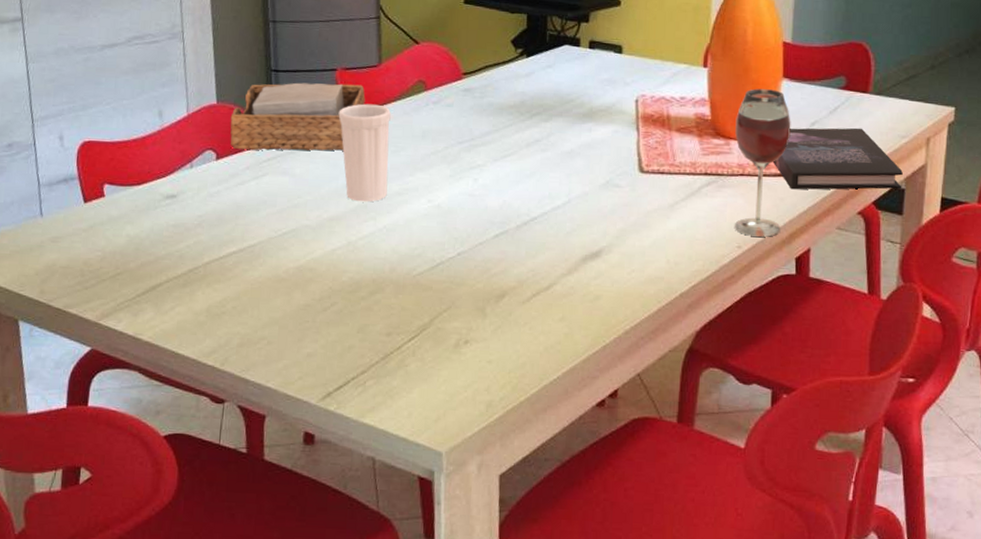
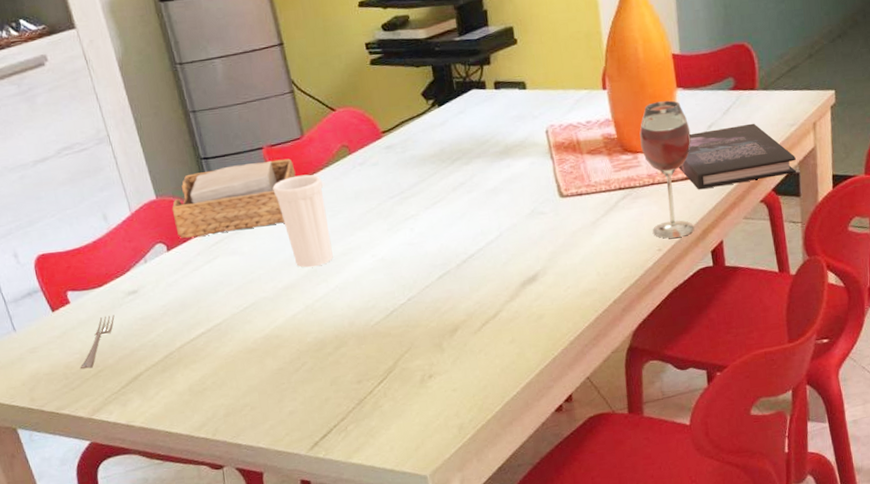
fork: none [98,216,147,269] -> present [80,315,115,370]

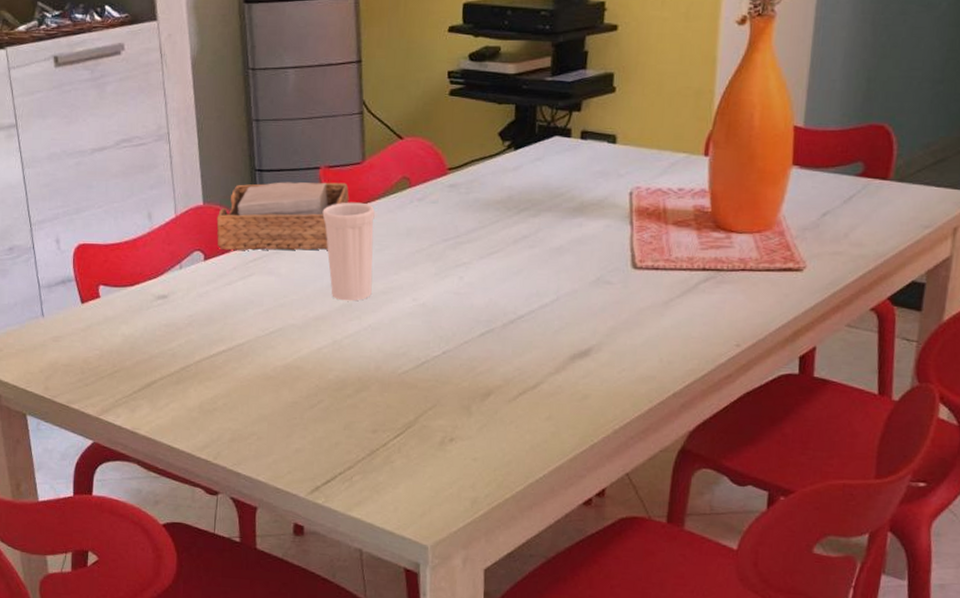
fork: present [80,315,115,370] -> none [97,316,140,367]
wineglass: present [639,100,695,239] -> none [734,178,800,335]
book: present [678,123,797,190] -> none [777,218,924,285]

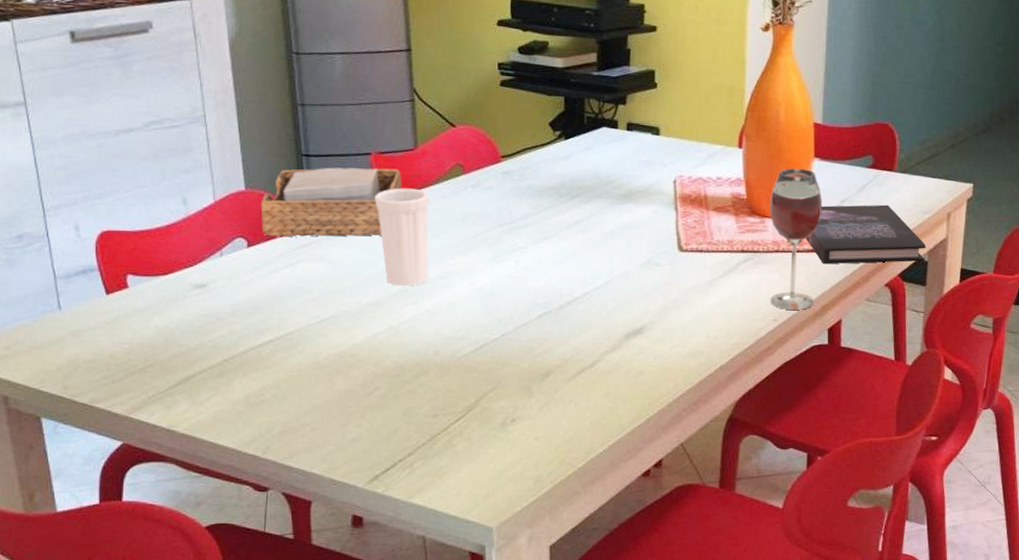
wineglass: none [734,178,800,335] -> present [770,168,822,310]
book: none [777,218,924,285] -> present [805,204,926,265]

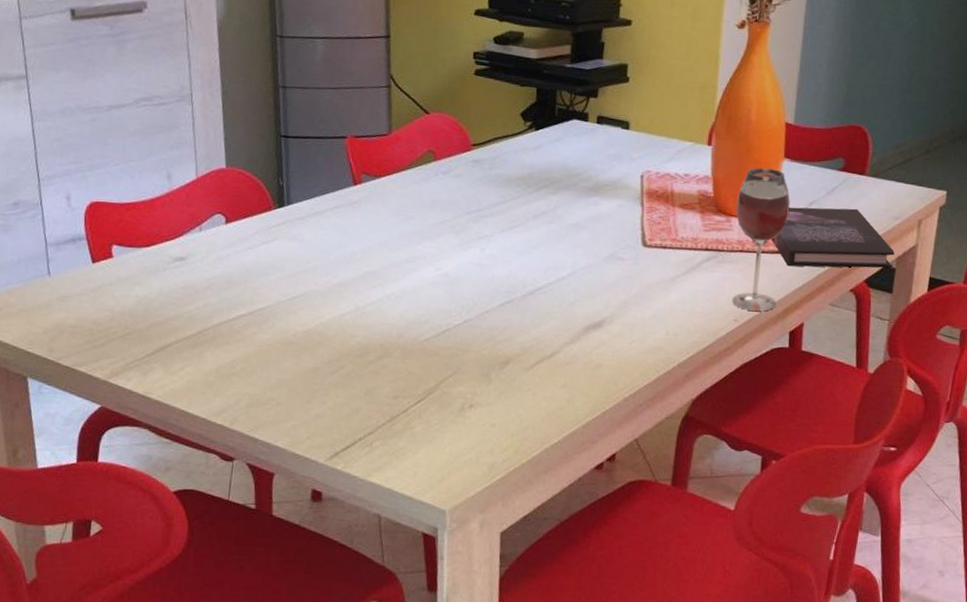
napkin holder: present [260,167,402,237] -> none [239,149,375,218]
cup: present [374,188,429,287] -> none [348,172,400,269]

